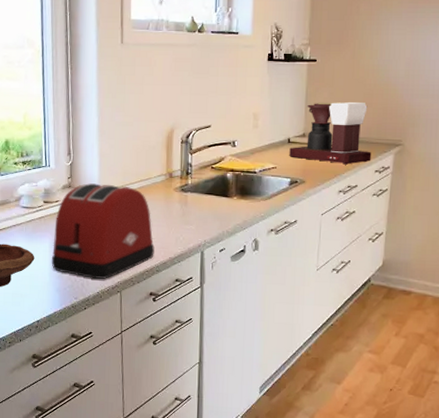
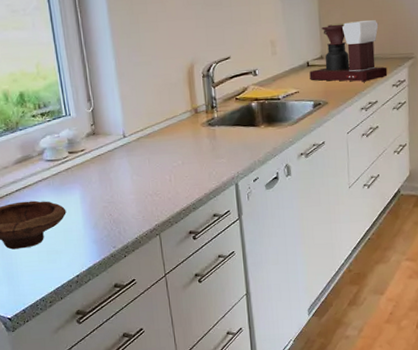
toaster: present [51,183,155,279] -> none [83,127,189,225]

